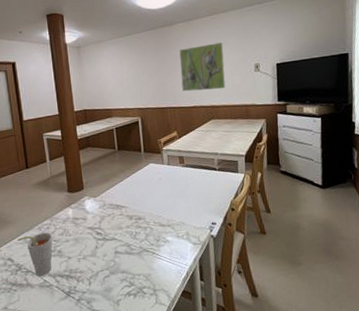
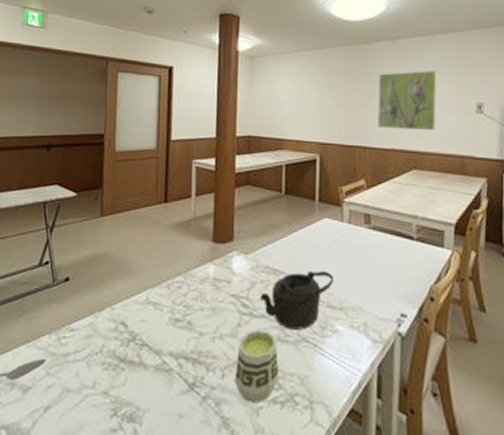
cup: present [17,232,53,277] -> none [137,292,184,355]
cup: none [98,248,131,298] -> present [234,329,280,403]
teapot: none [109,201,162,245] -> present [260,270,334,330]

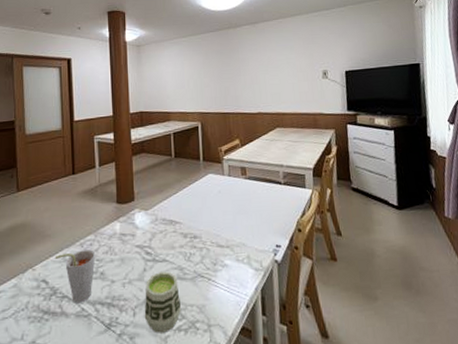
cup: none [137,292,184,355] -> present [55,249,96,304]
teapot: present [260,270,334,330] -> none [161,217,221,269]
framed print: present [378,71,437,131] -> none [244,47,292,97]

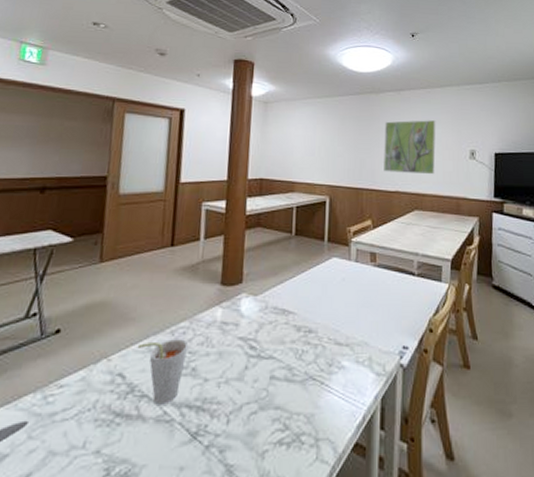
cup: present [144,271,182,333] -> none [239,371,286,447]
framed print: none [244,47,292,97] -> present [384,120,436,175]

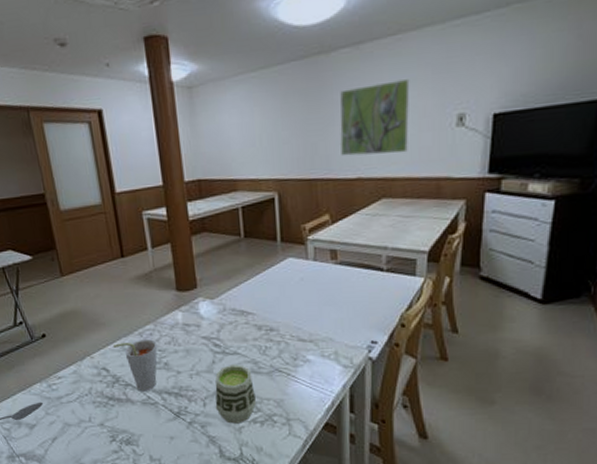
cup: none [239,371,286,447] -> present [215,365,257,424]

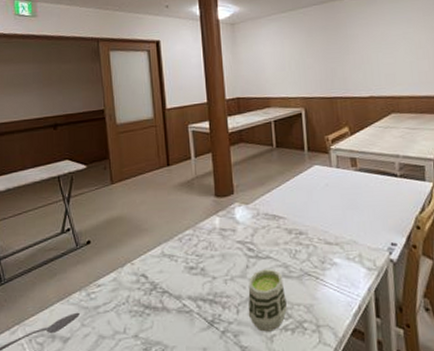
cup: present [112,339,158,392] -> none [153,244,195,299]
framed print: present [339,79,410,157] -> none [353,20,410,79]

